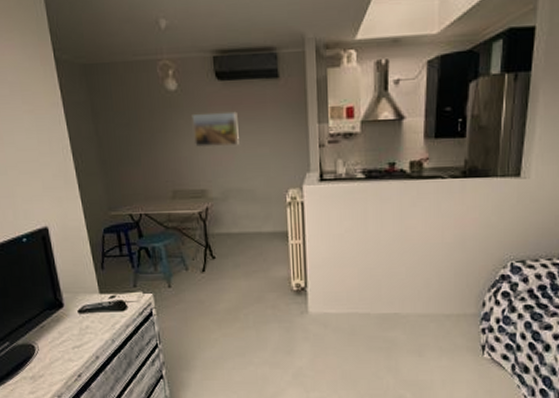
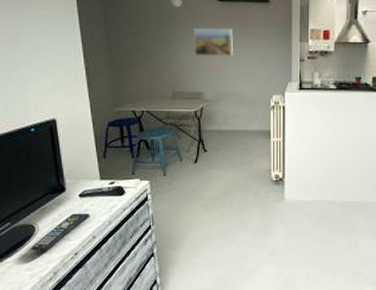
remote control: none [31,331,92,373] -> present [30,214,90,251]

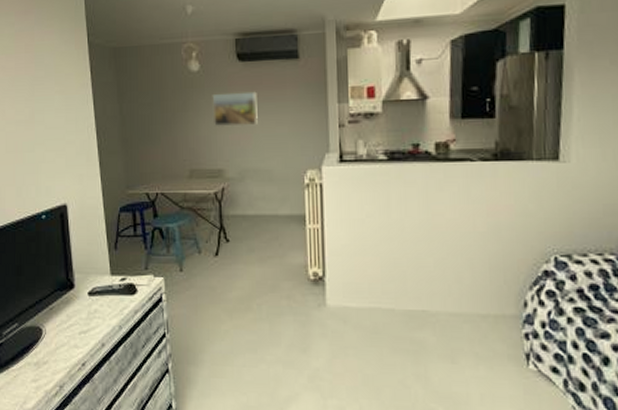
remote control: present [30,214,90,251] -> none [36,315,100,359]

